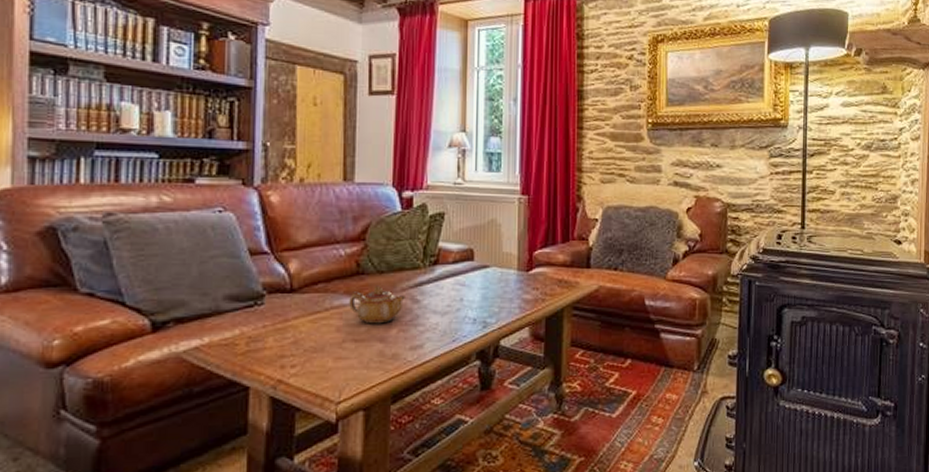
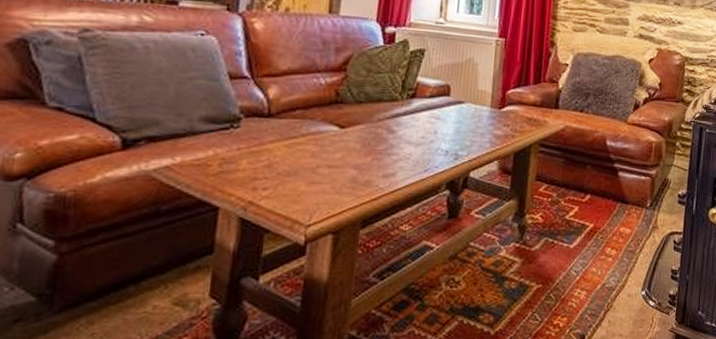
teapot: present [349,285,405,324] -> none [326,114,382,152]

